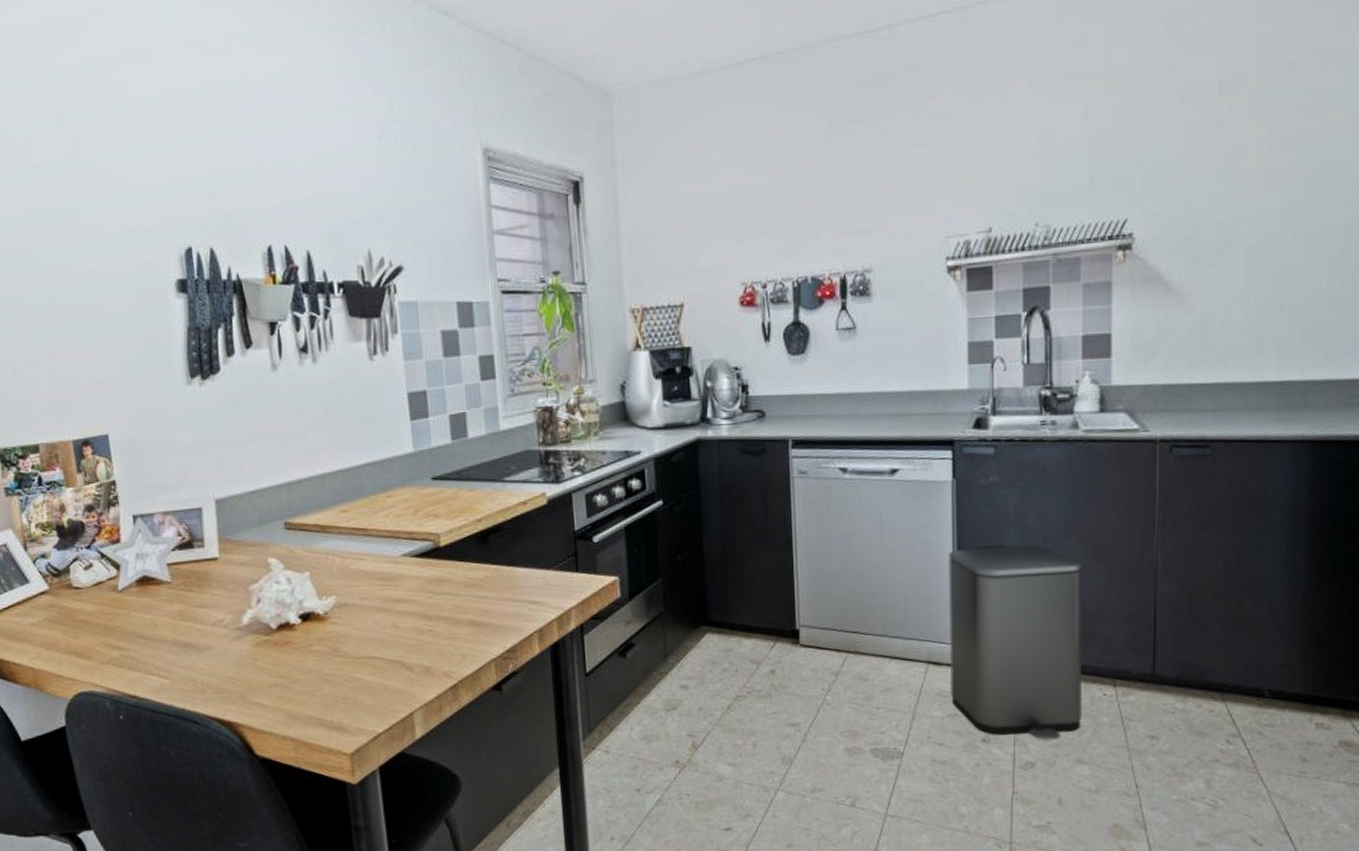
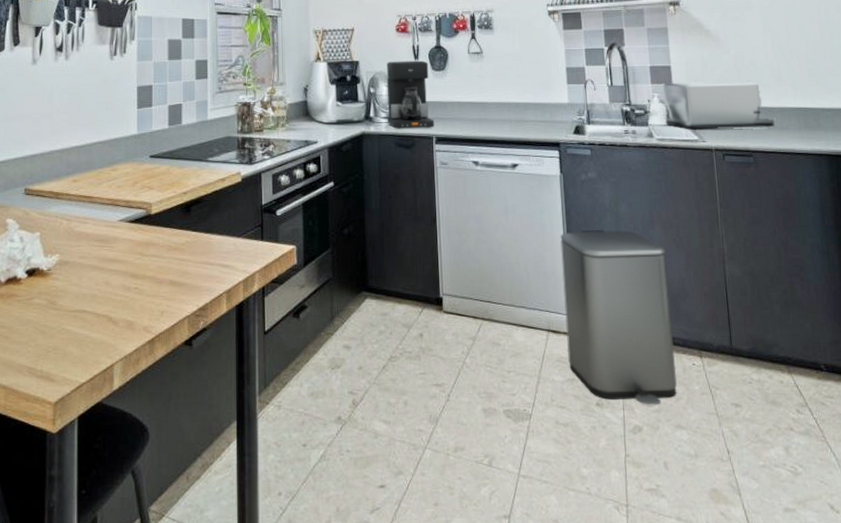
coffee maker: none [728,342,791,433] -> present [387,60,435,130]
toaster: none [1095,348,1247,417] -> present [662,80,776,130]

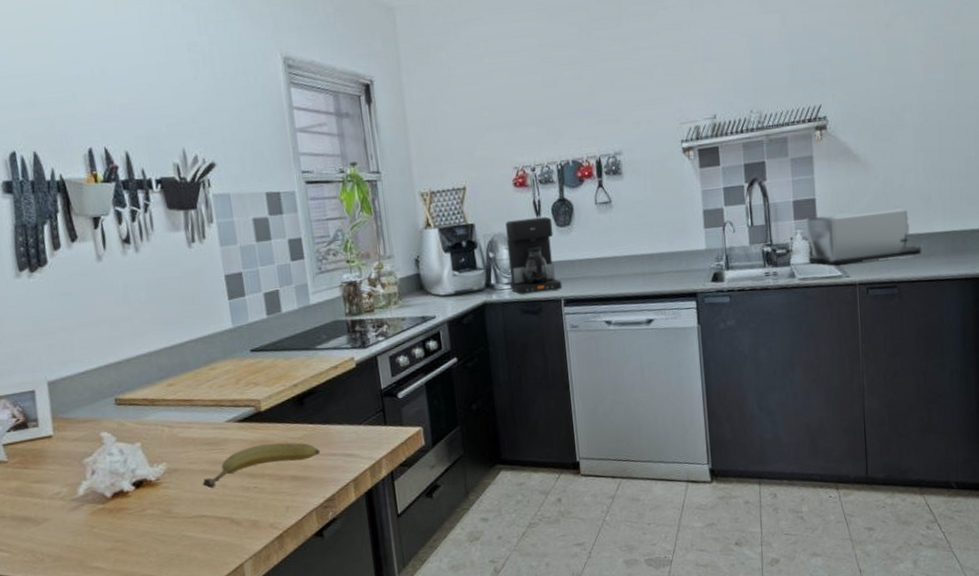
fruit: none [89,246,200,285] -> present [203,442,321,489]
pedal bin: present [560,230,677,406] -> none [698,376,814,540]

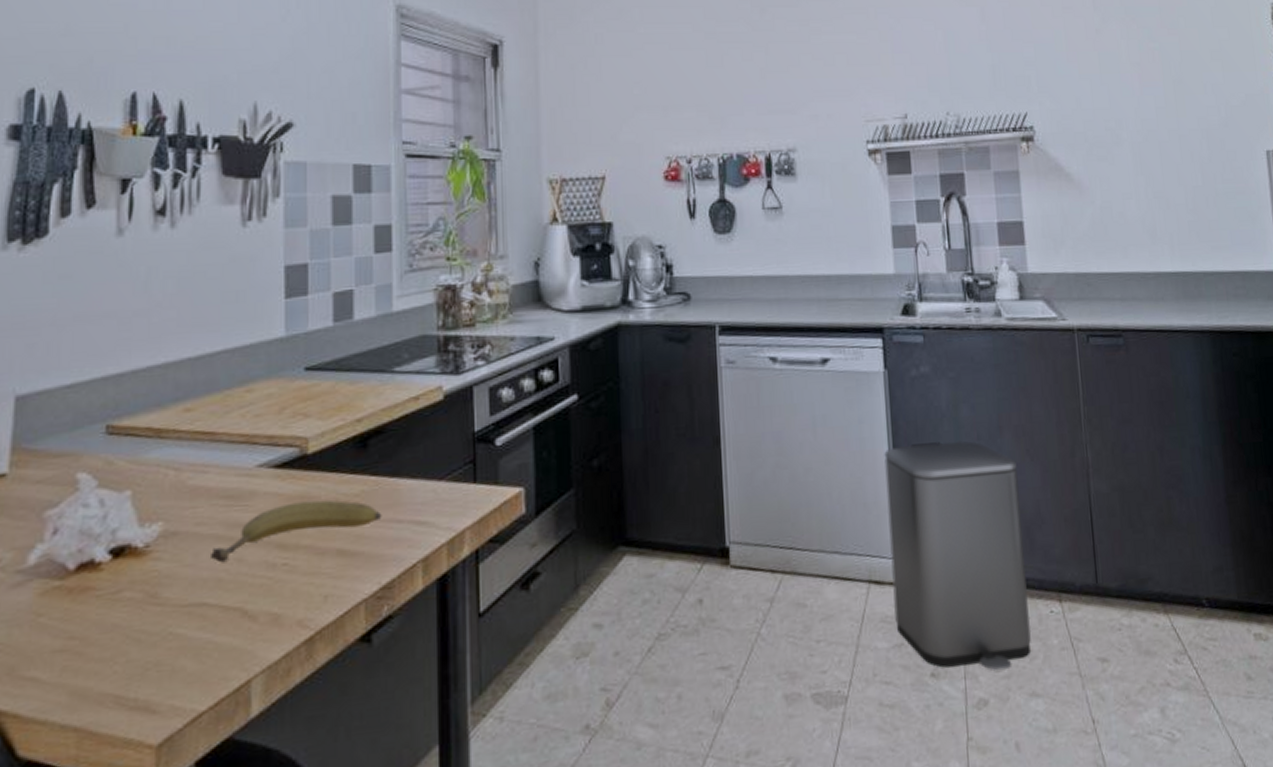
coffee maker: present [505,216,562,295] -> none [651,220,718,317]
pedal bin: none [698,376,814,540] -> present [884,441,1031,671]
toaster: present [806,206,923,265] -> none [1012,238,1150,305]

